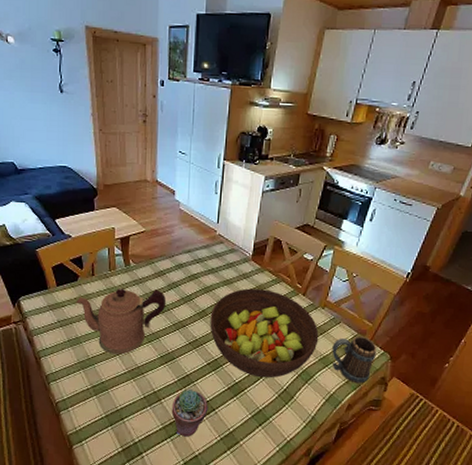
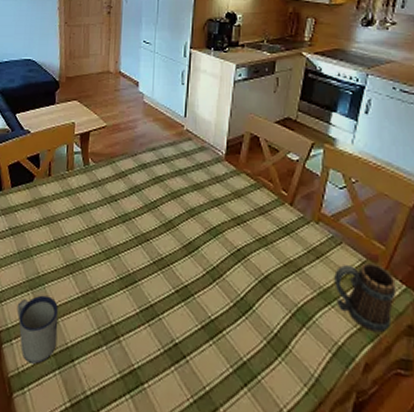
mug: none [71,373,109,424] -> present [17,295,59,364]
coffeepot: present [76,288,165,355] -> none [30,190,127,274]
potted succulent: present [171,388,208,437] -> none [131,324,178,395]
fruit bowl: present [210,288,319,378] -> none [178,194,315,317]

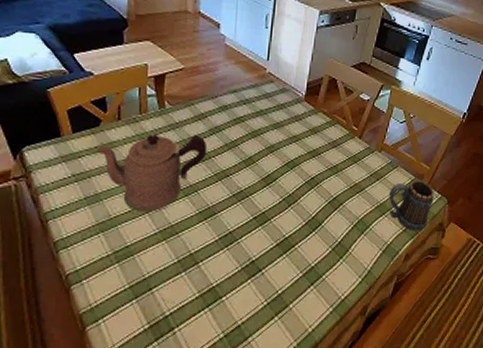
mug: present [17,295,59,364] -> none [86,236,134,298]
coffeepot: none [30,190,127,274] -> present [96,133,206,212]

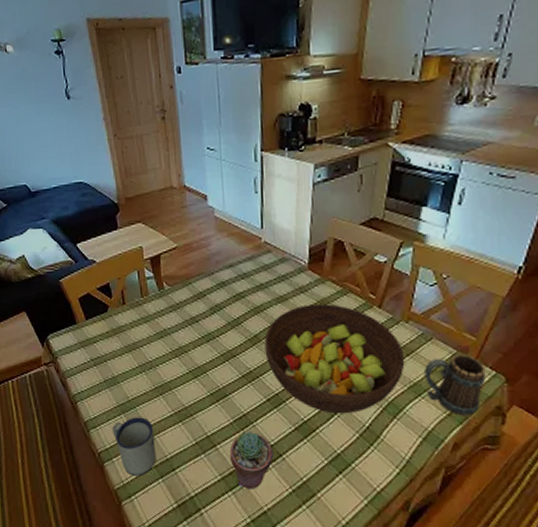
mug: none [86,236,134,298] -> present [112,417,157,476]
coffeepot: present [96,133,206,212] -> none [108,315,210,394]
potted succulent: none [210,247,254,305] -> present [229,431,274,489]
fruit bowl: none [257,132,376,231] -> present [264,304,405,414]

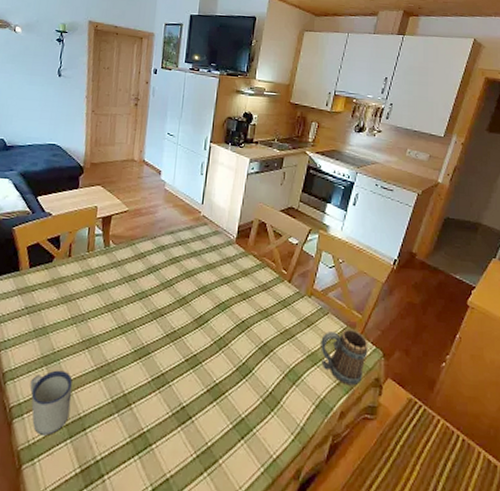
potted succulent: present [229,431,274,489] -> none [141,390,184,454]
fruit bowl: present [264,304,405,414] -> none [190,273,306,379]

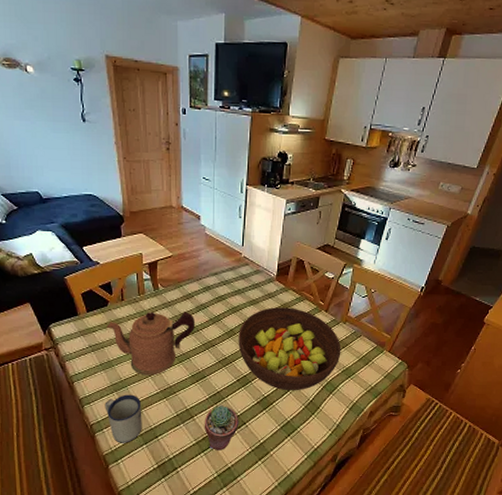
coffeepot: none [48,270,144,348] -> present [107,311,194,376]
potted succulent: none [141,390,184,454] -> present [204,404,239,450]
fruit bowl: none [190,273,306,379] -> present [238,307,341,391]
mug: present [321,329,368,386] -> none [354,347,395,392]

